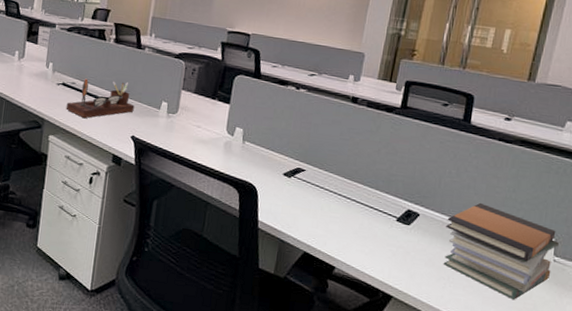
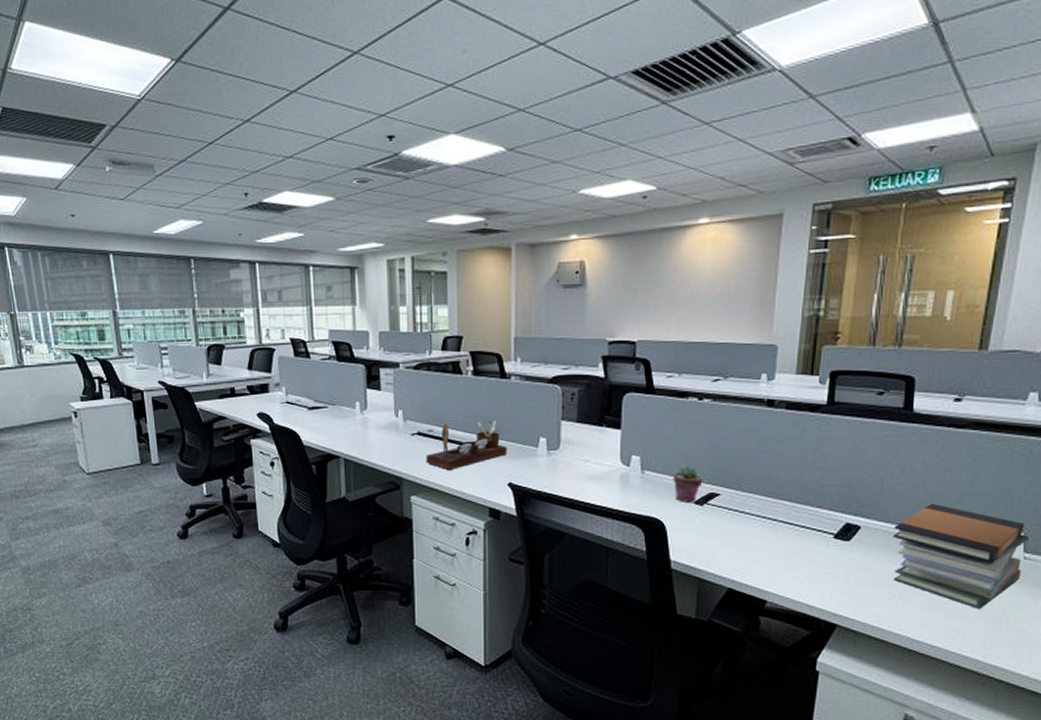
potted succulent: none [267,141,293,174] -> present [672,465,703,502]

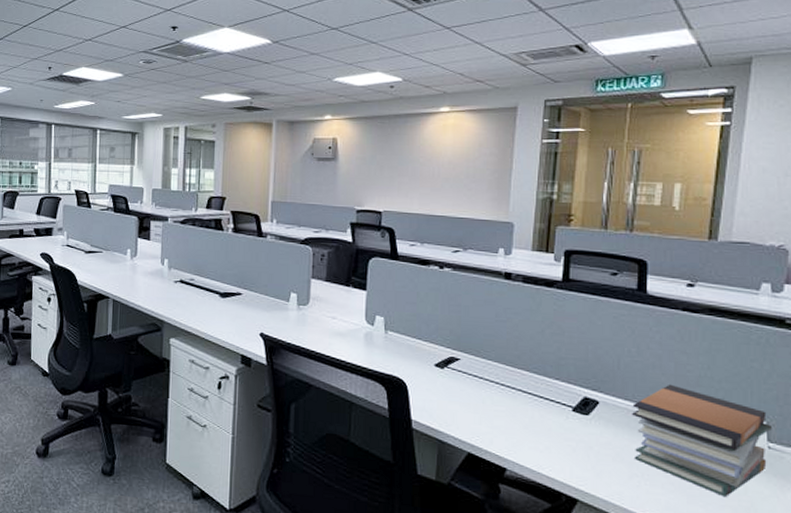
desk organizer: present [426,419,507,471] -> none [186,273,261,318]
potted succulent: present [672,465,703,502] -> none [414,328,444,365]

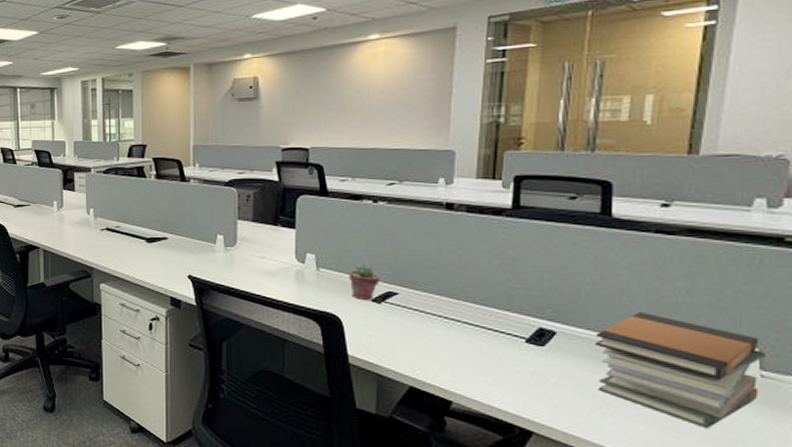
potted succulent: none [414,328,444,365] -> present [348,264,380,300]

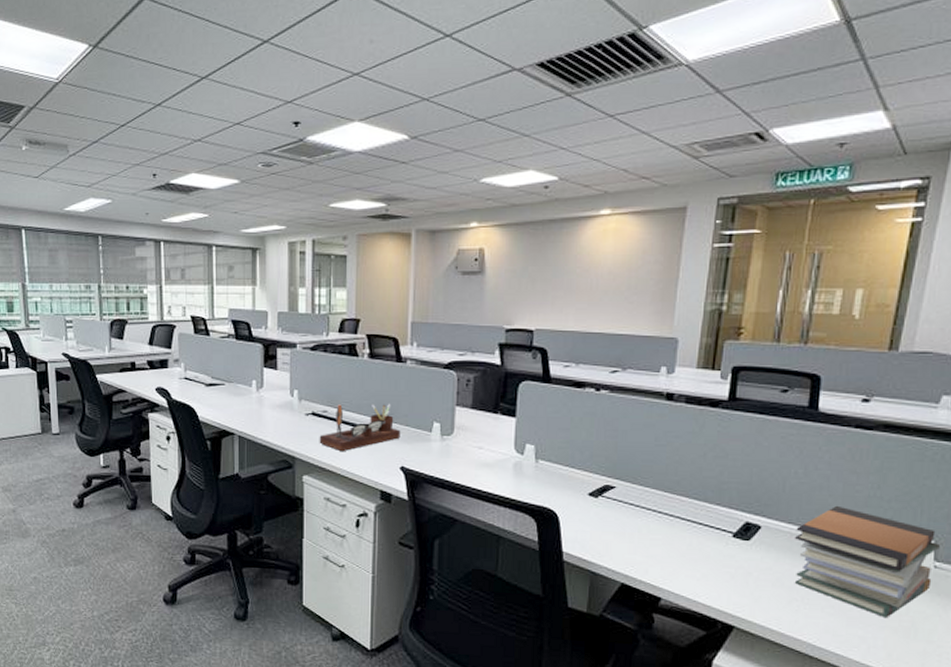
desk organizer: none [113,218,187,263] -> present [319,403,401,452]
potted succulent: present [348,264,380,300] -> none [567,456,598,494]

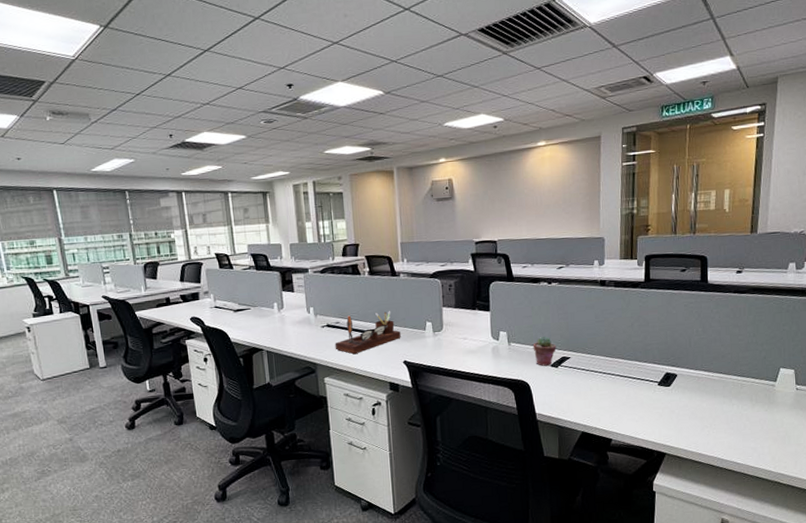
potted succulent: none [567,456,598,494] -> present [533,336,556,366]
book stack: present [794,505,940,617] -> none [701,352,798,431]

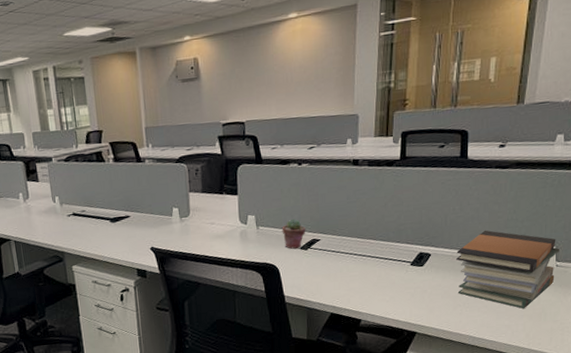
desk organizer: present [335,310,401,355] -> none [81,197,148,242]
book stack: none [701,352,798,431] -> present [456,230,559,309]

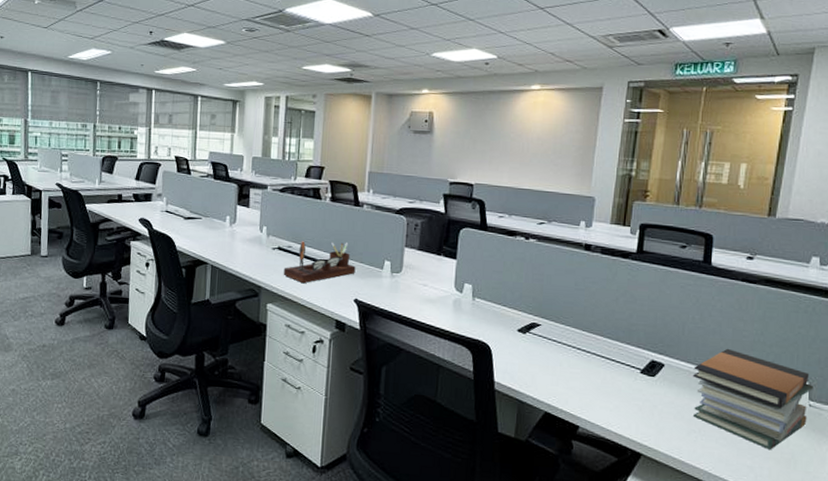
desk organizer: none [81,197,148,242] -> present [283,241,356,284]
potted succulent: present [282,218,306,249] -> none [499,296,527,330]

